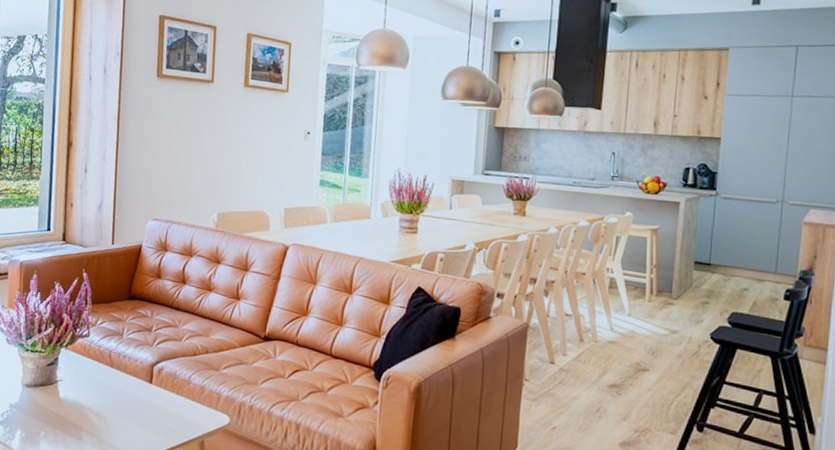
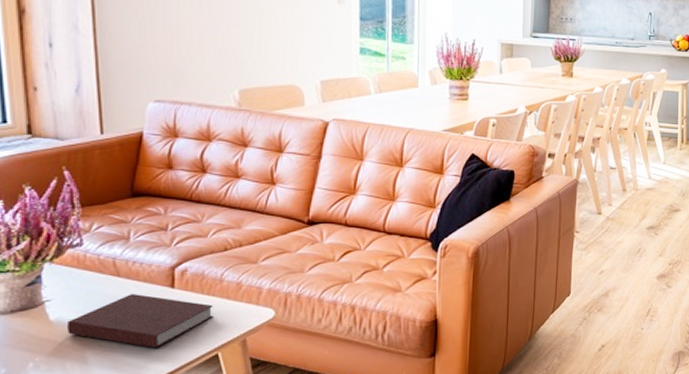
notebook: none [71,383,181,436] -> present [68,293,213,348]

